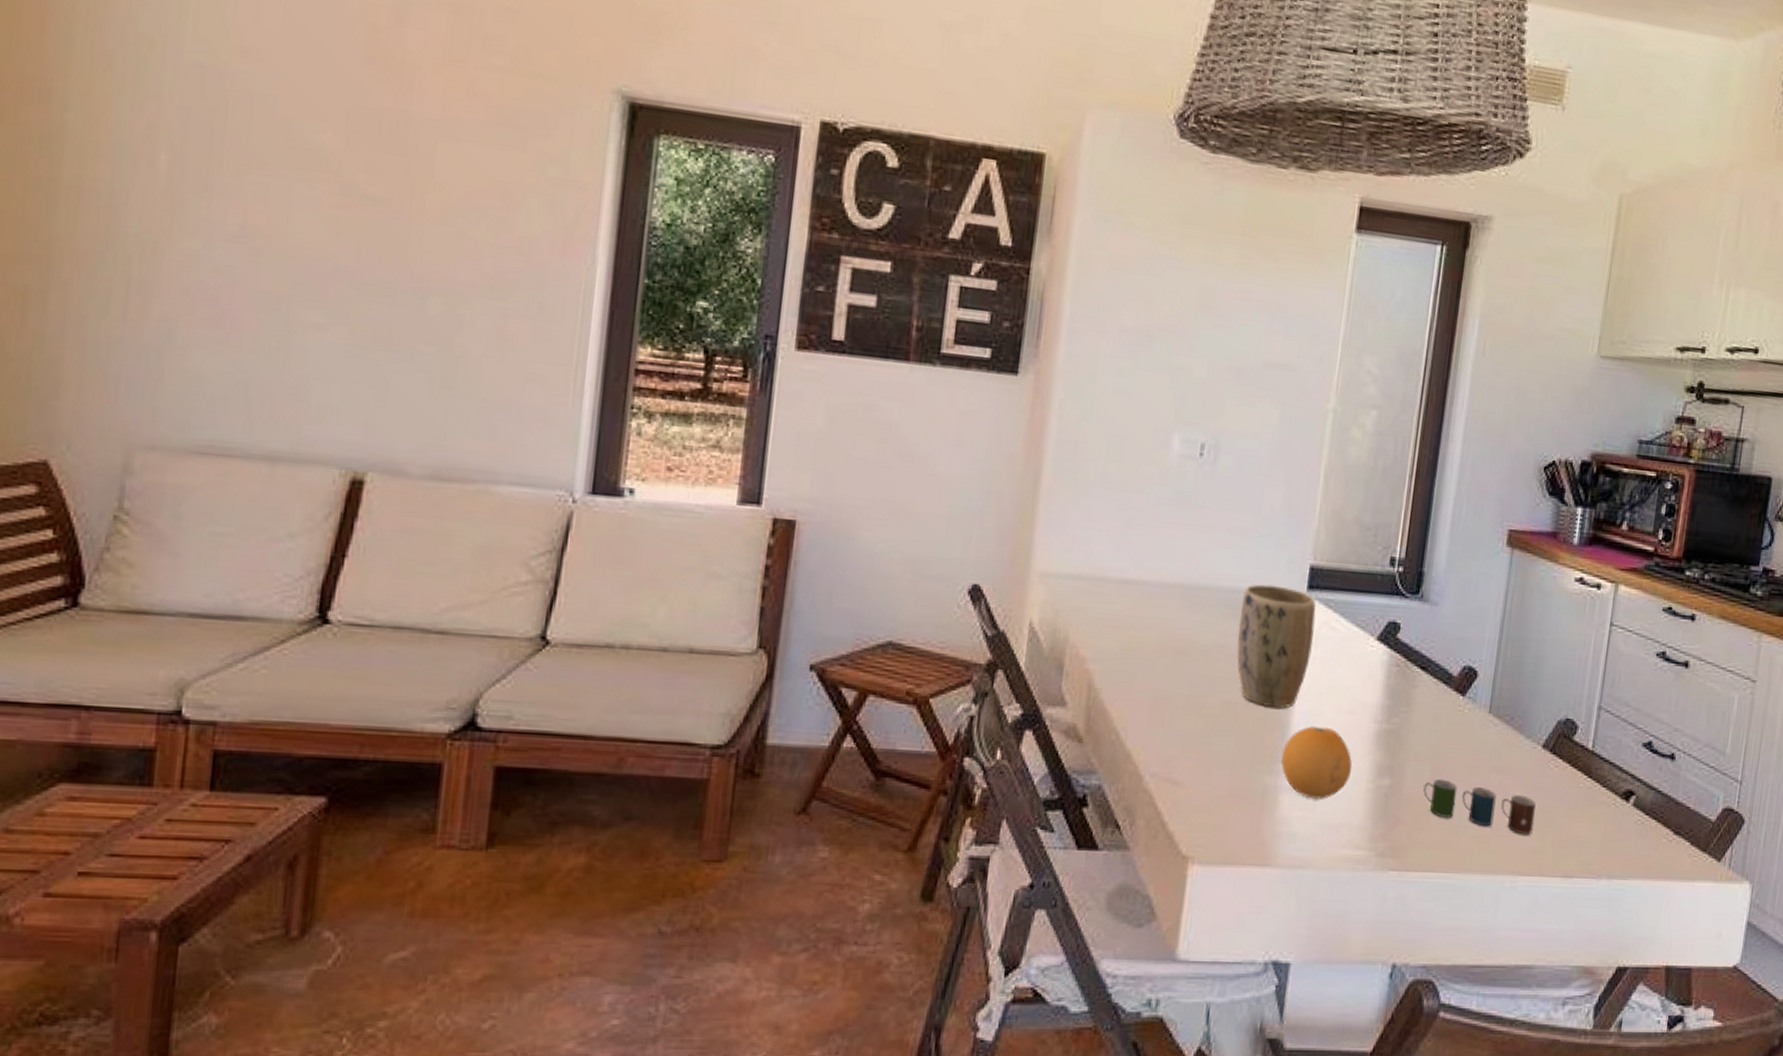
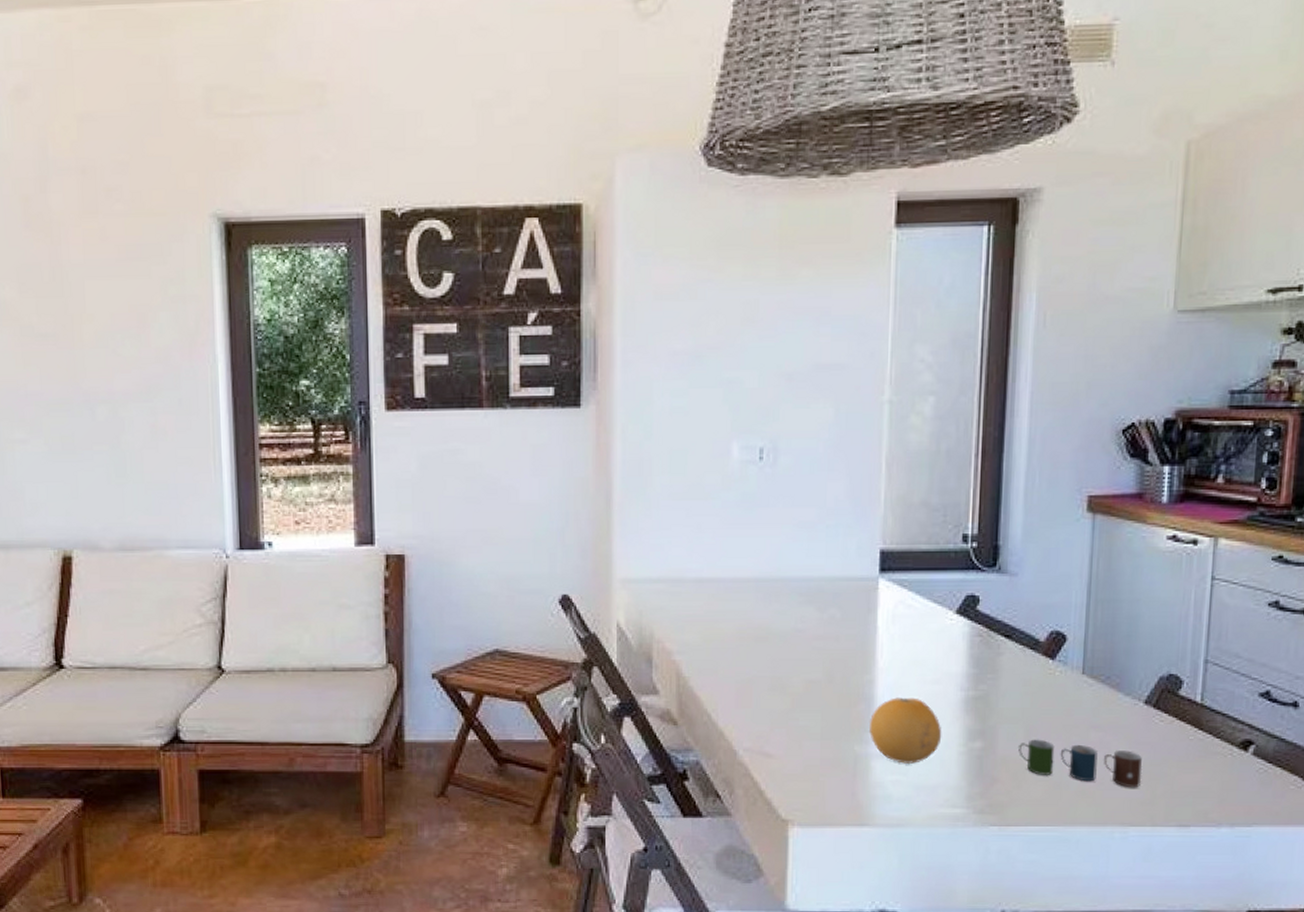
plant pot: present [1237,584,1316,709] -> none [814,571,891,683]

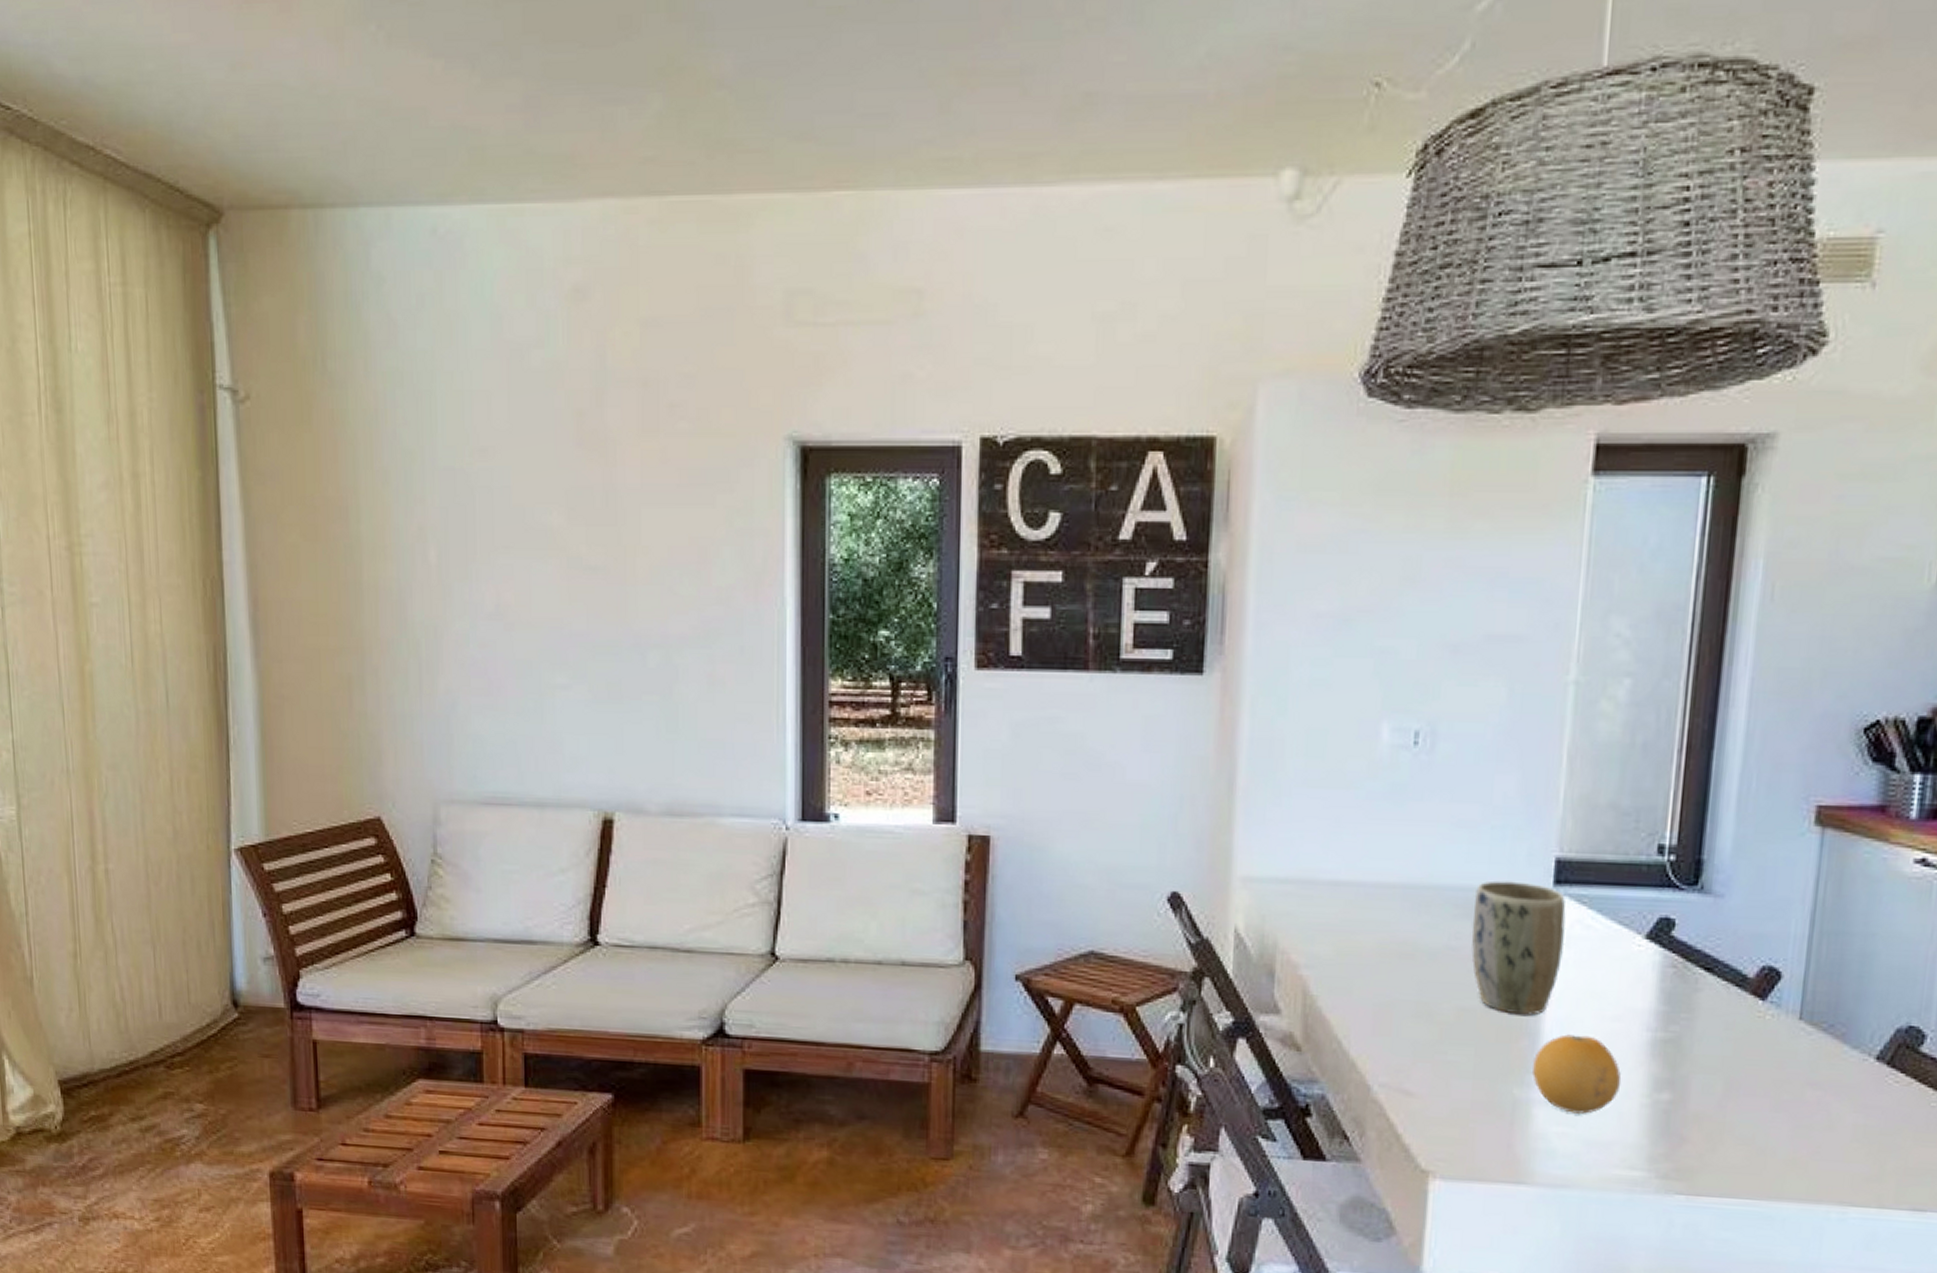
plant pot: none [814,571,891,683] -> present [1471,880,1566,1015]
cup: present [1018,739,1143,788] -> none [1715,1094,1870,1161]

